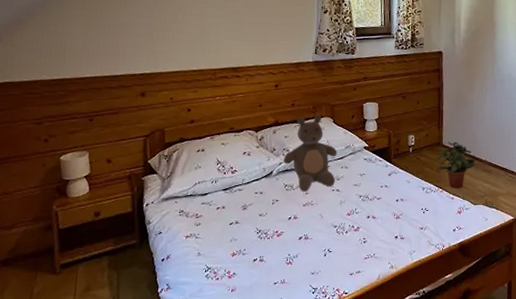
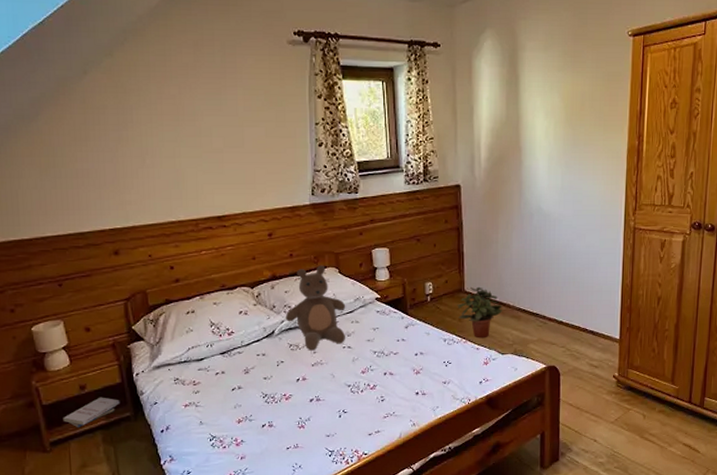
books: none [75,224,129,252] -> present [63,397,120,428]

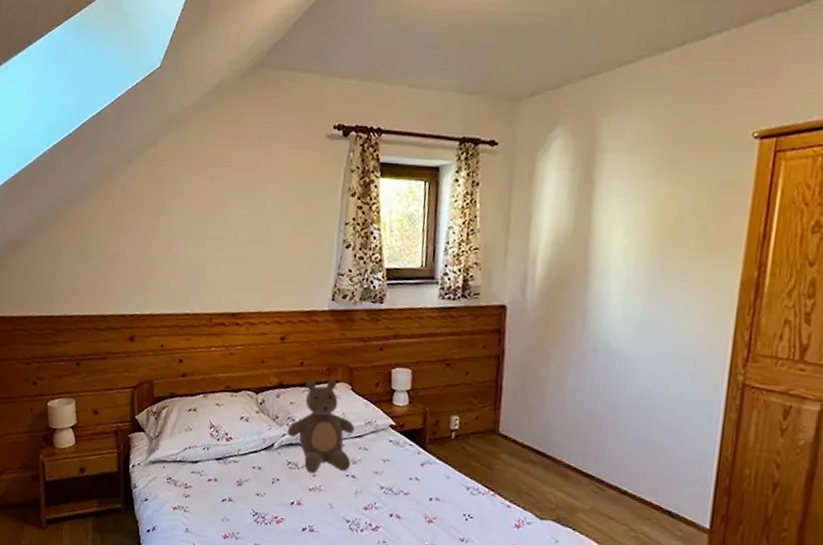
books: present [63,397,120,428] -> none [61,482,114,511]
potted plant: present [457,286,503,339] -> none [487,430,547,495]

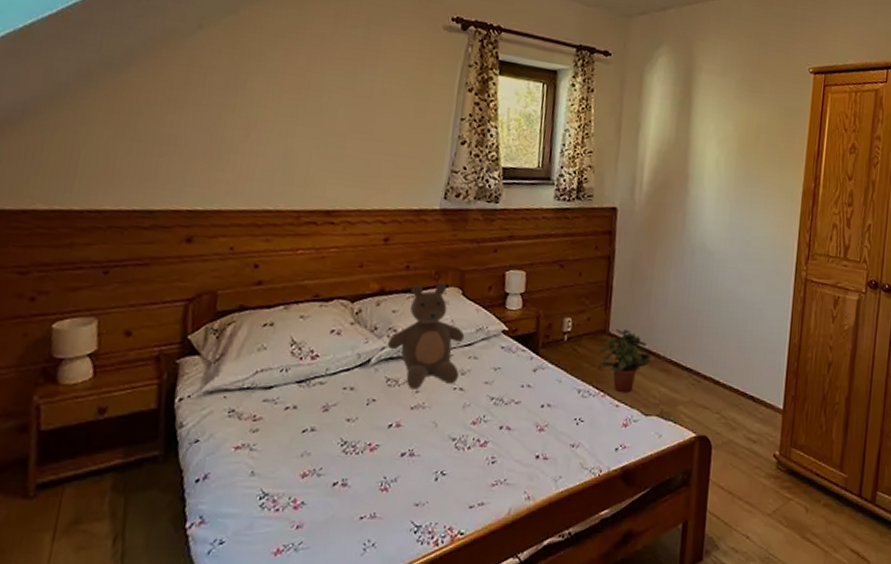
potted plant: none [487,430,547,495] -> present [598,329,652,393]

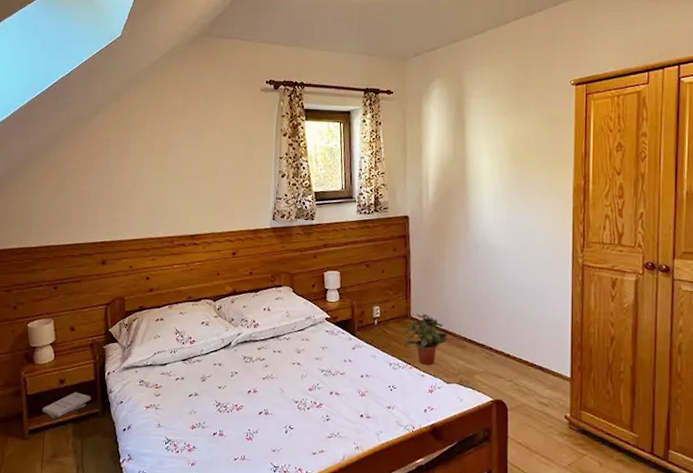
books: none [63,426,149,467] -> present [42,391,92,419]
teddy bear: present [387,283,465,389] -> none [241,284,298,364]

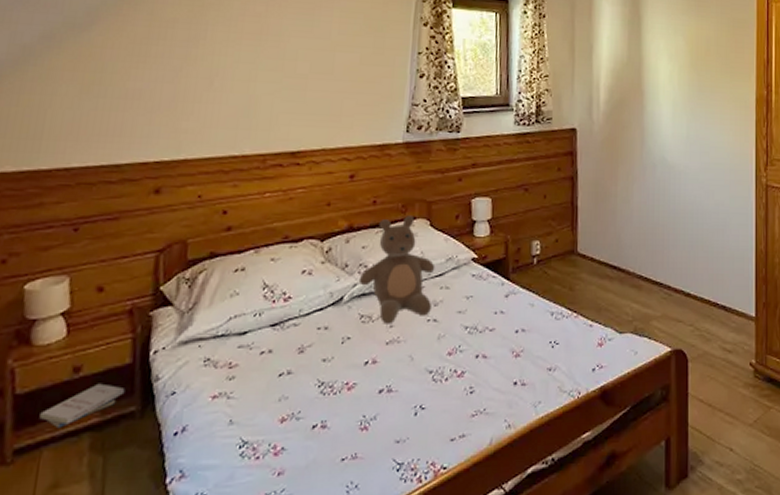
teddy bear: none [241,284,298,364] -> present [358,215,435,324]
potted plant: present [403,313,449,366] -> none [568,247,622,313]

